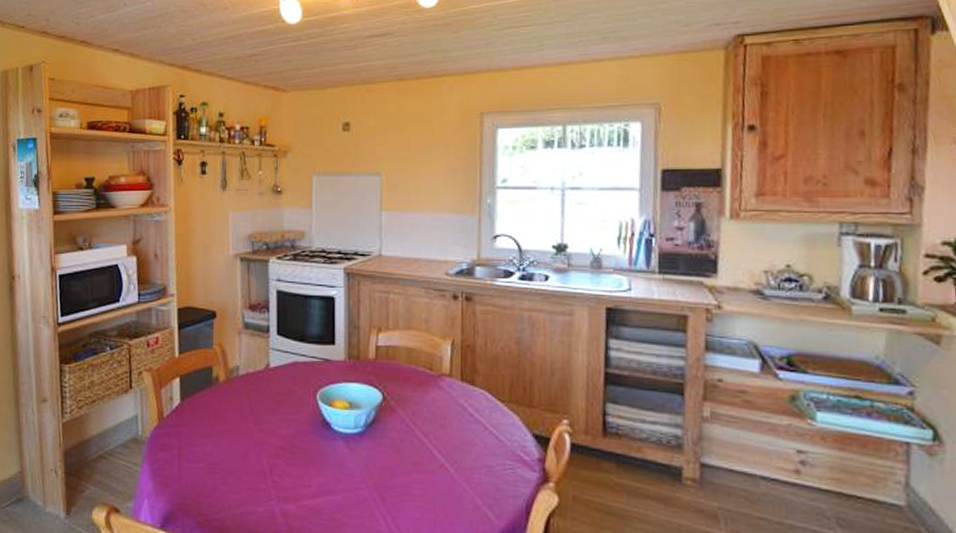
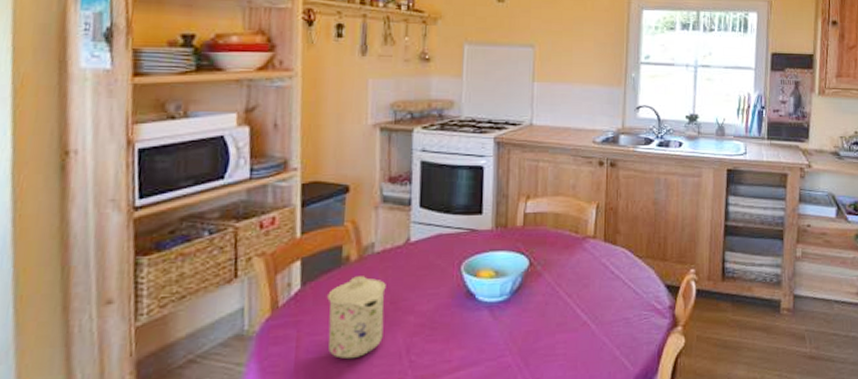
mug: none [202,396,250,473] -> present [327,276,386,360]

